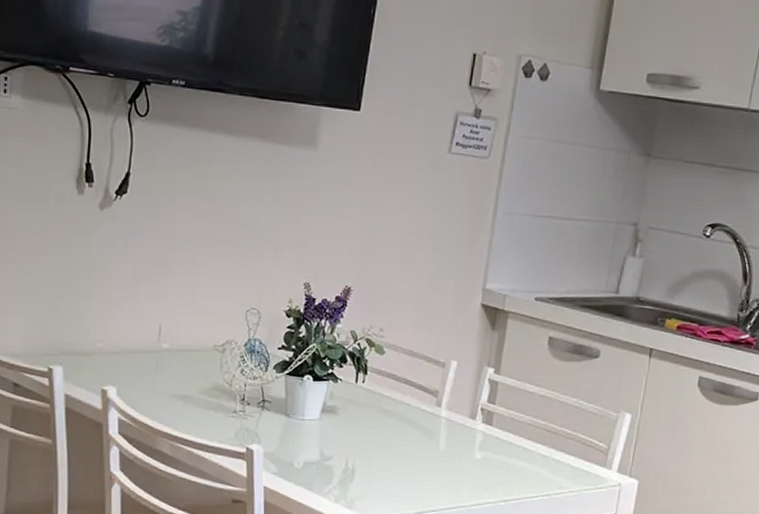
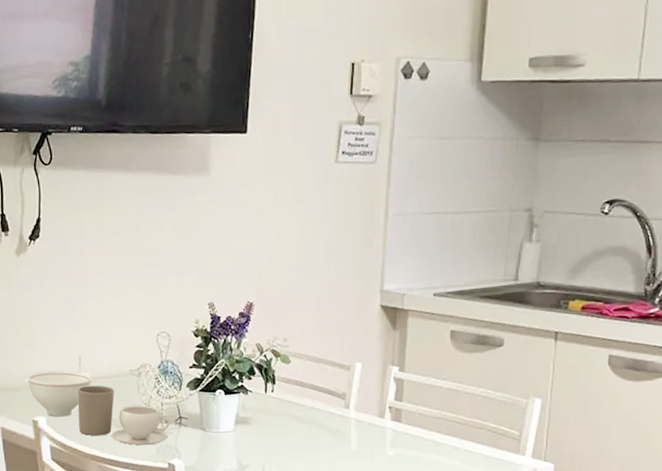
bowl: none [99,337,172,389] -> present [27,370,92,417]
mug: none [152,357,196,413] -> present [77,385,115,436]
teacup: none [187,383,253,427] -> present [111,405,171,446]

